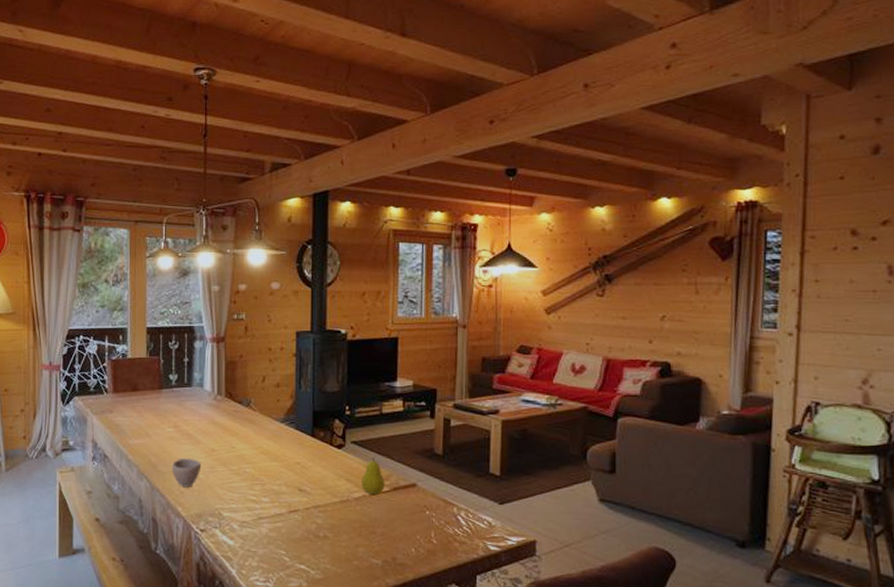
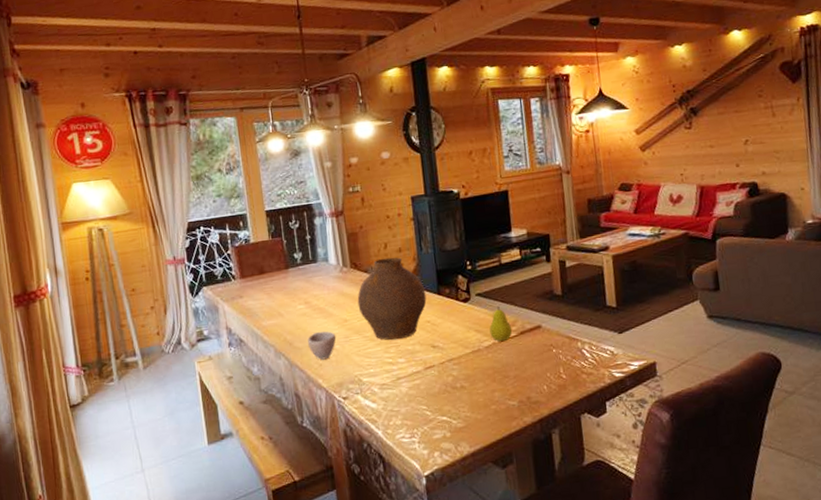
vase: none [228,391,299,478] -> present [357,257,427,340]

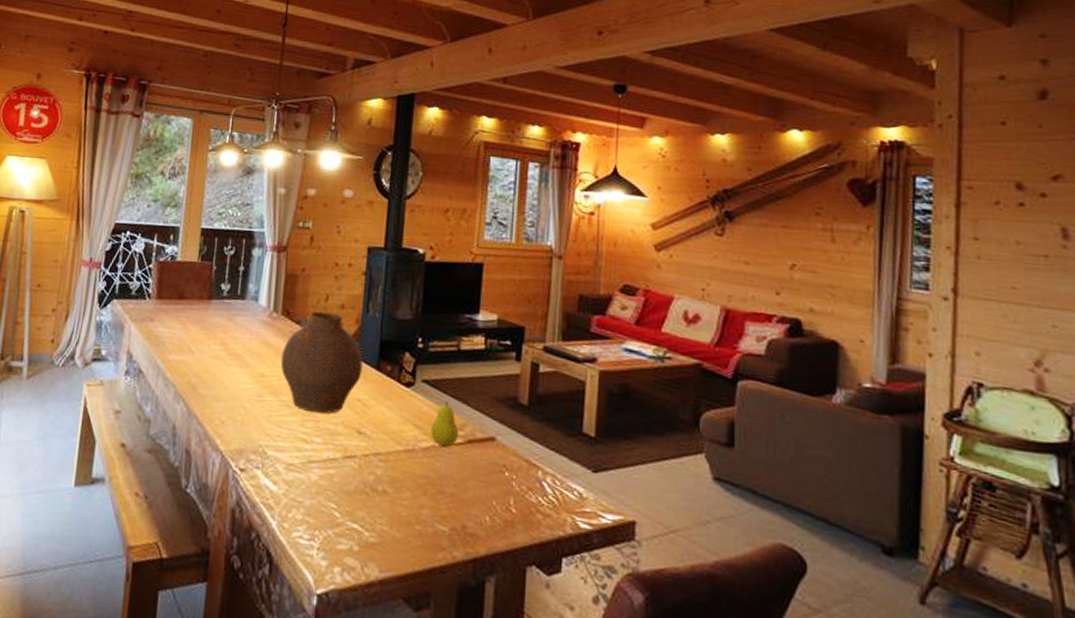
cup: present [308,331,337,360] -> none [214,381,248,417]

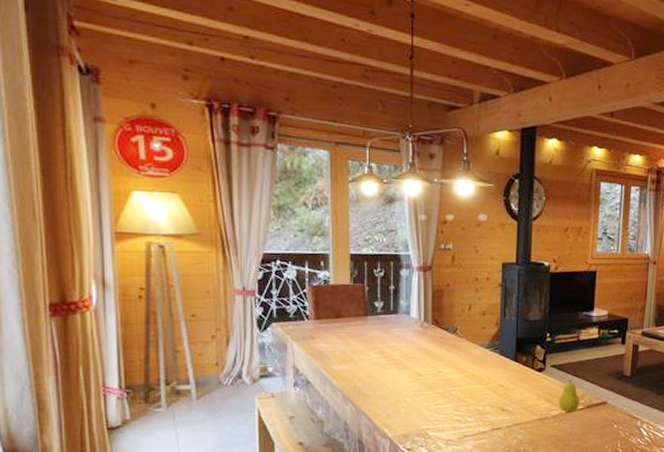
vase: present [280,311,363,414] -> none [434,319,503,400]

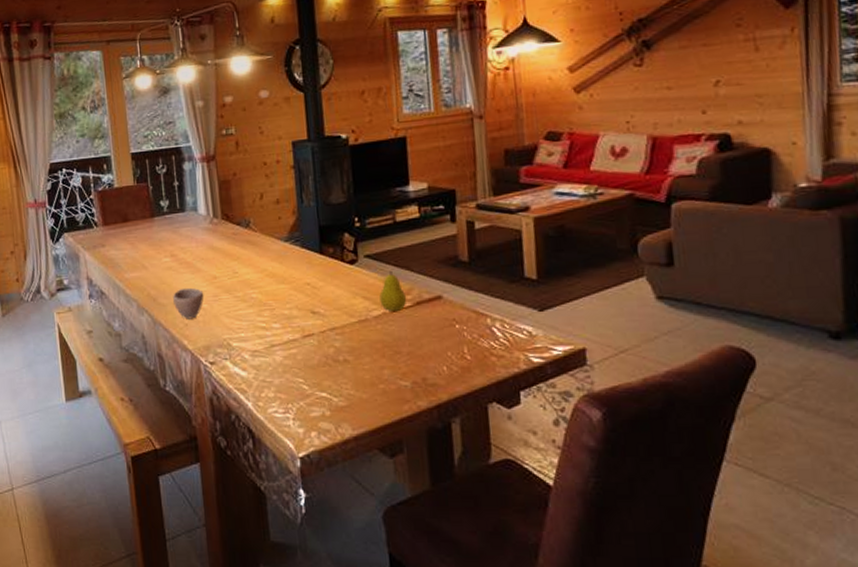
cup: none [378,382,408,410] -> present [173,287,204,319]

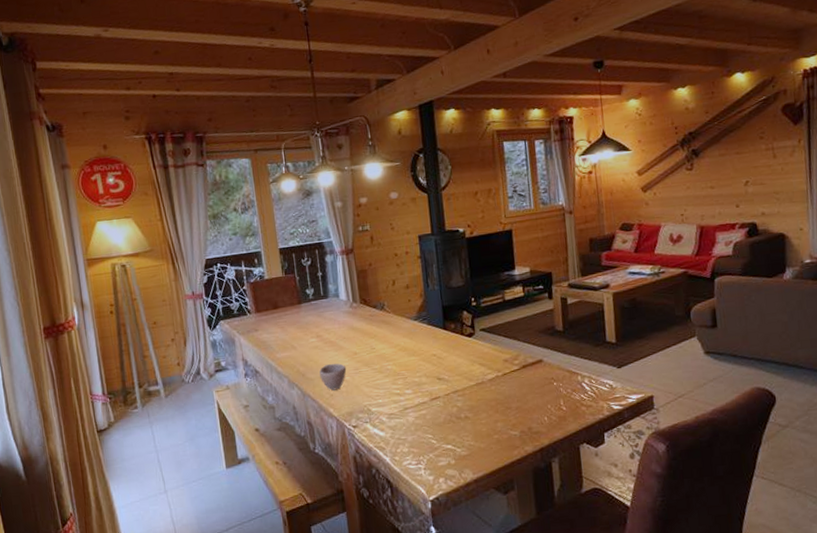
fruit: present [379,271,407,311] -> none [493,341,515,374]

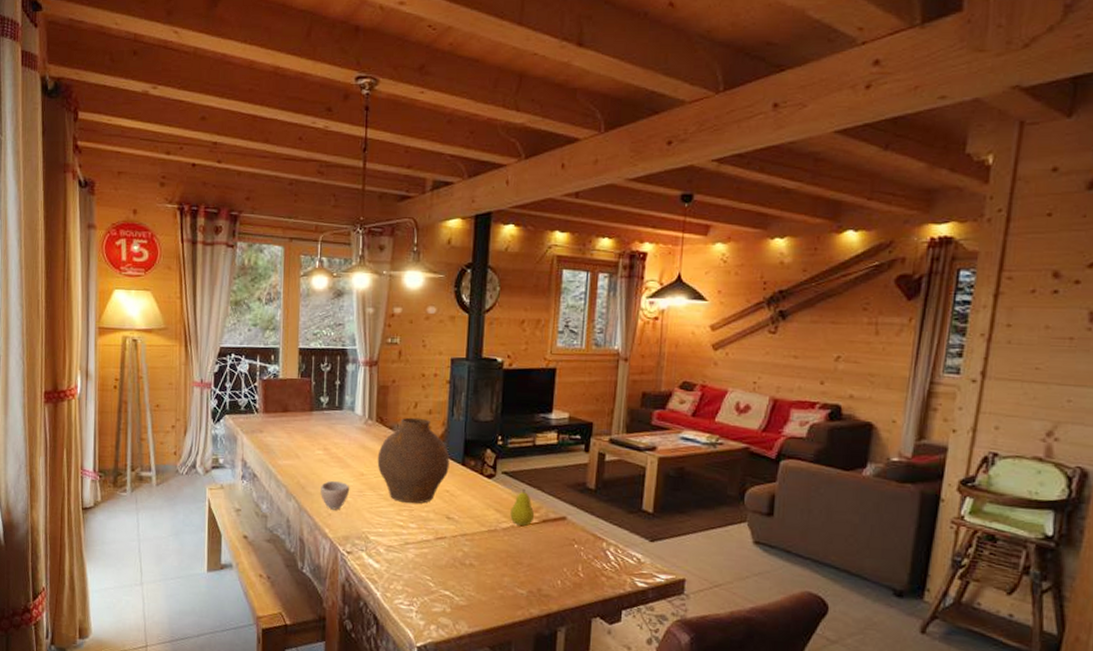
vase: none [366,293,433,373] -> present [377,417,450,504]
fruit: none [493,341,515,374] -> present [510,489,535,526]

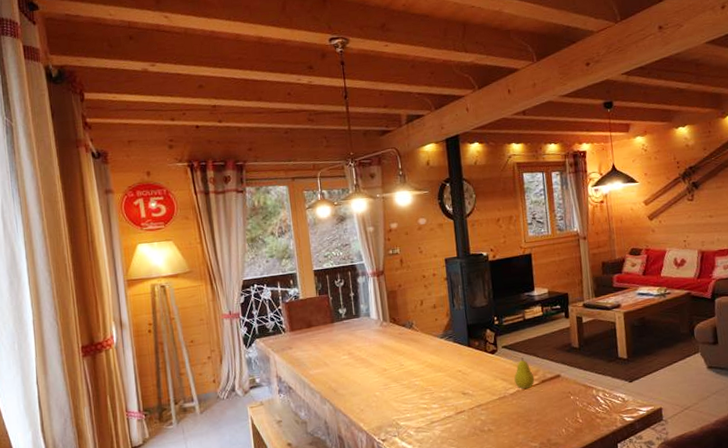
cup: present [320,480,350,510] -> none [350,379,377,406]
vase: present [377,417,450,504] -> none [395,313,458,388]

